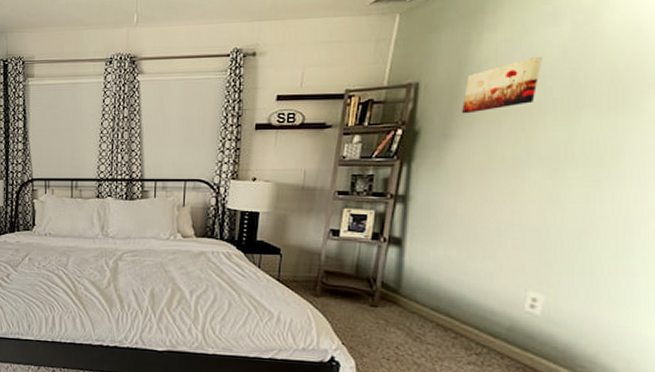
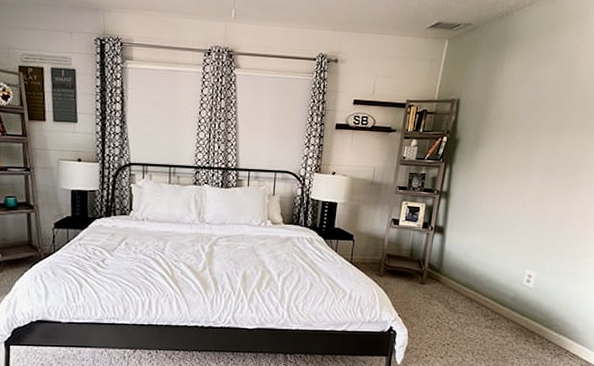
wall art: present [462,57,542,114] -> none [488,87,541,128]

